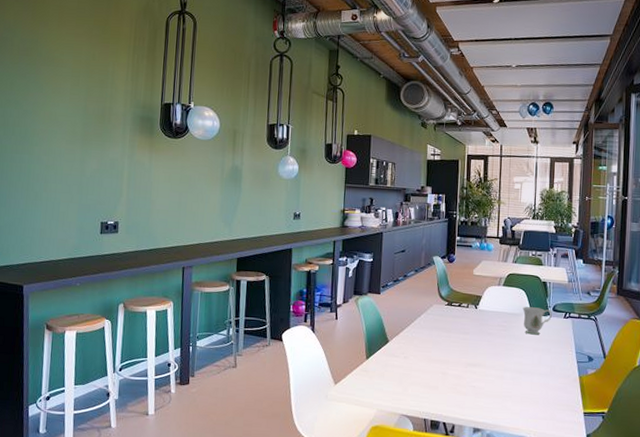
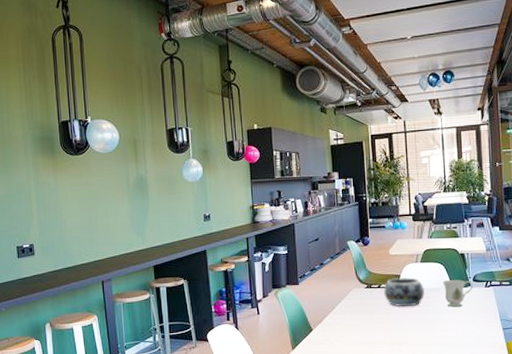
decorative bowl: none [464,298,504,329] -> present [384,277,425,308]

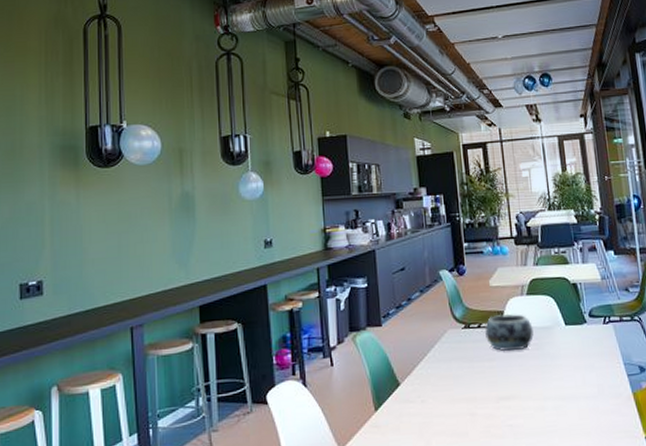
mug: present [442,280,473,307] -> none [554,315,589,350]

